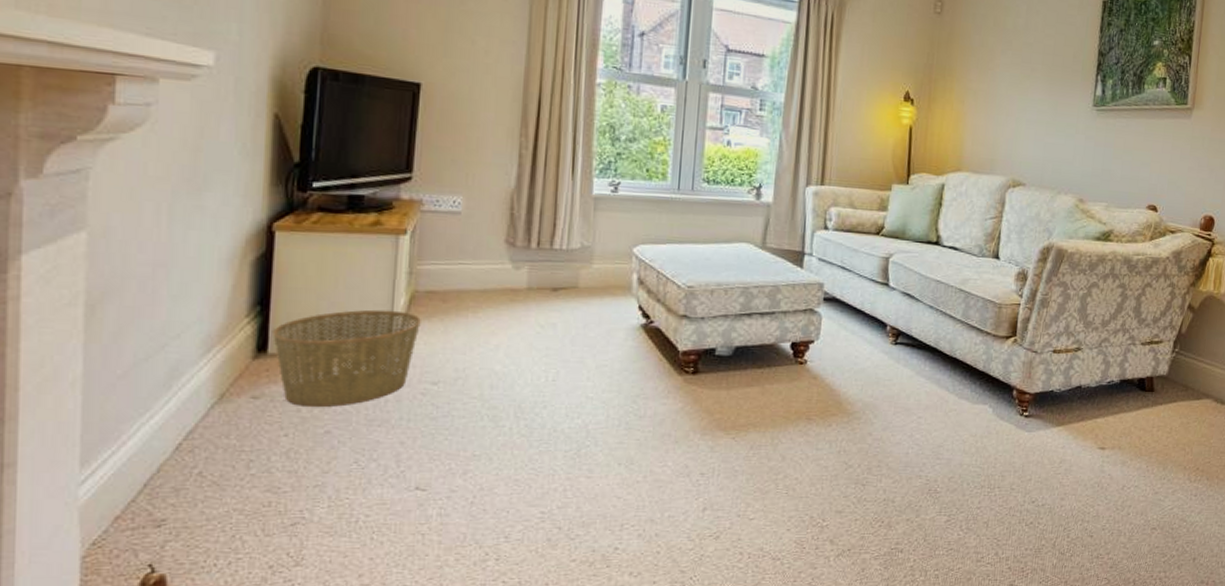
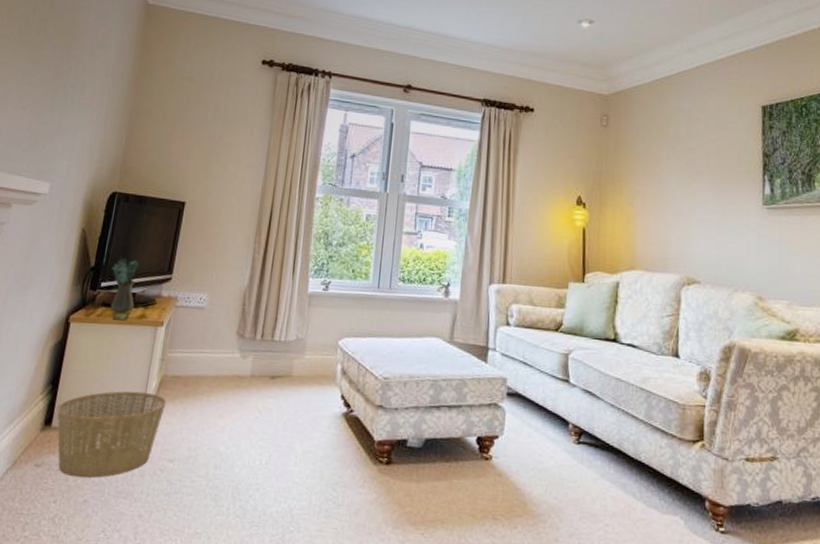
vase: none [325,150,364,228] -> present [109,256,139,321]

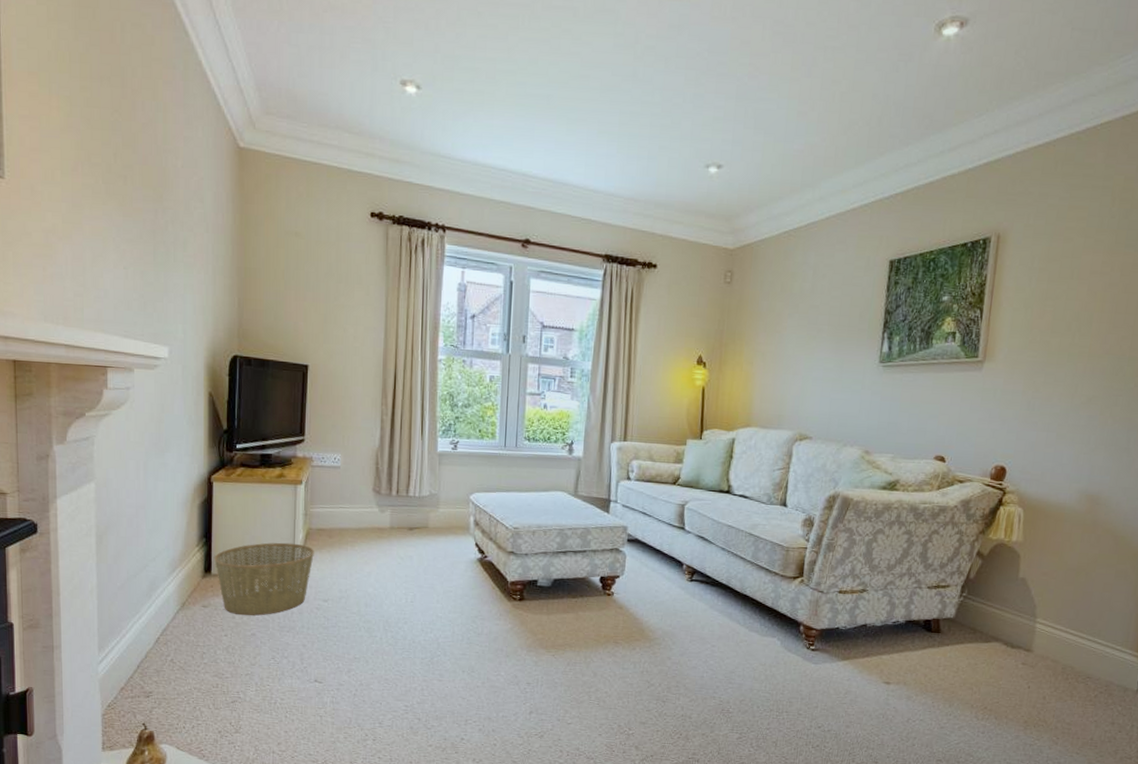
vase: present [109,256,139,321] -> none [244,419,272,480]

